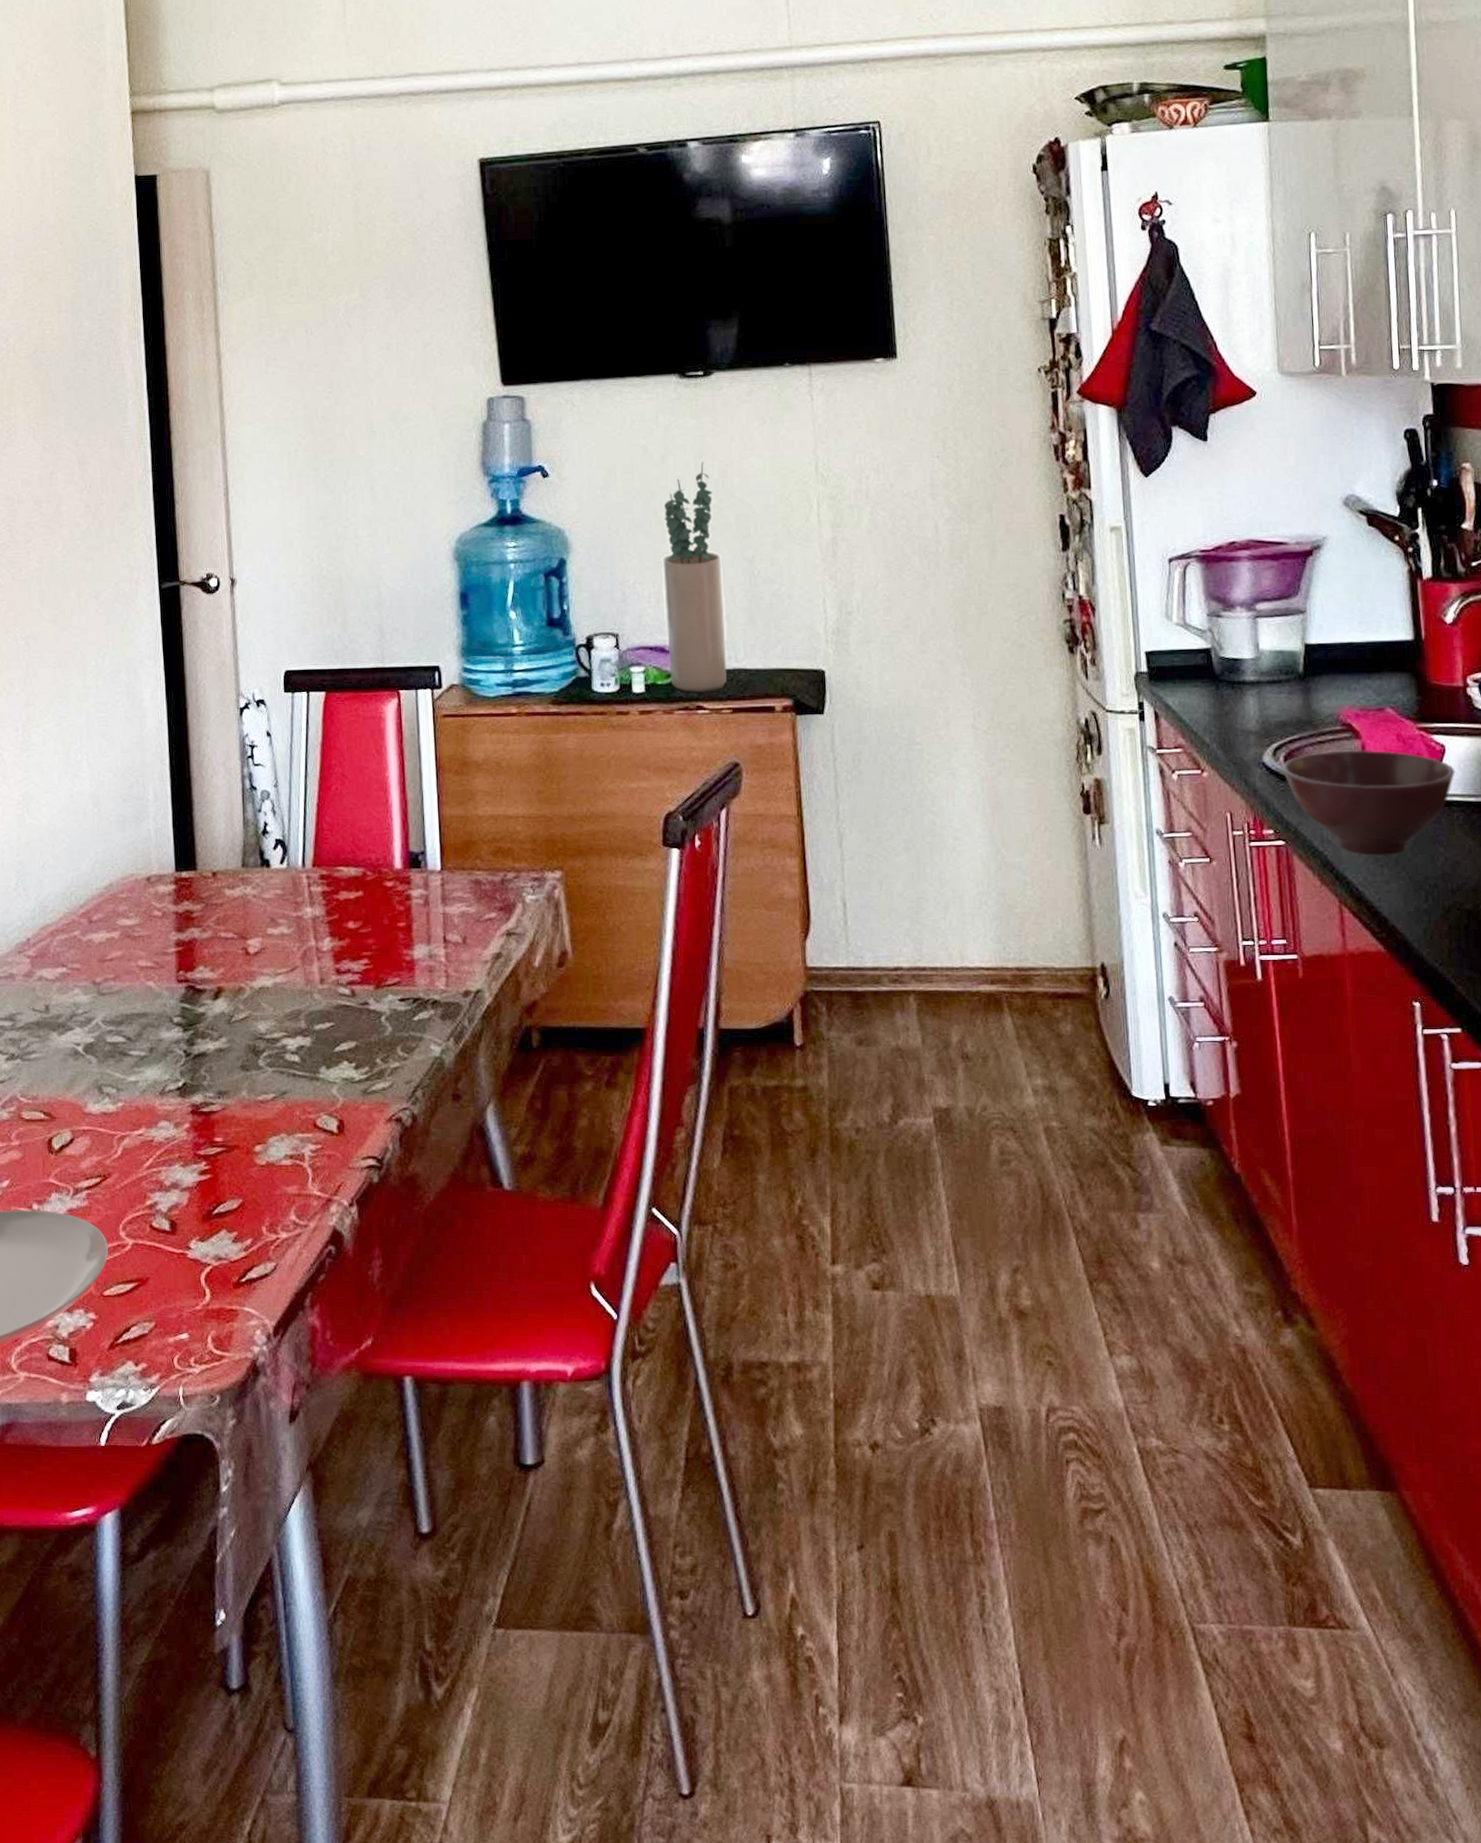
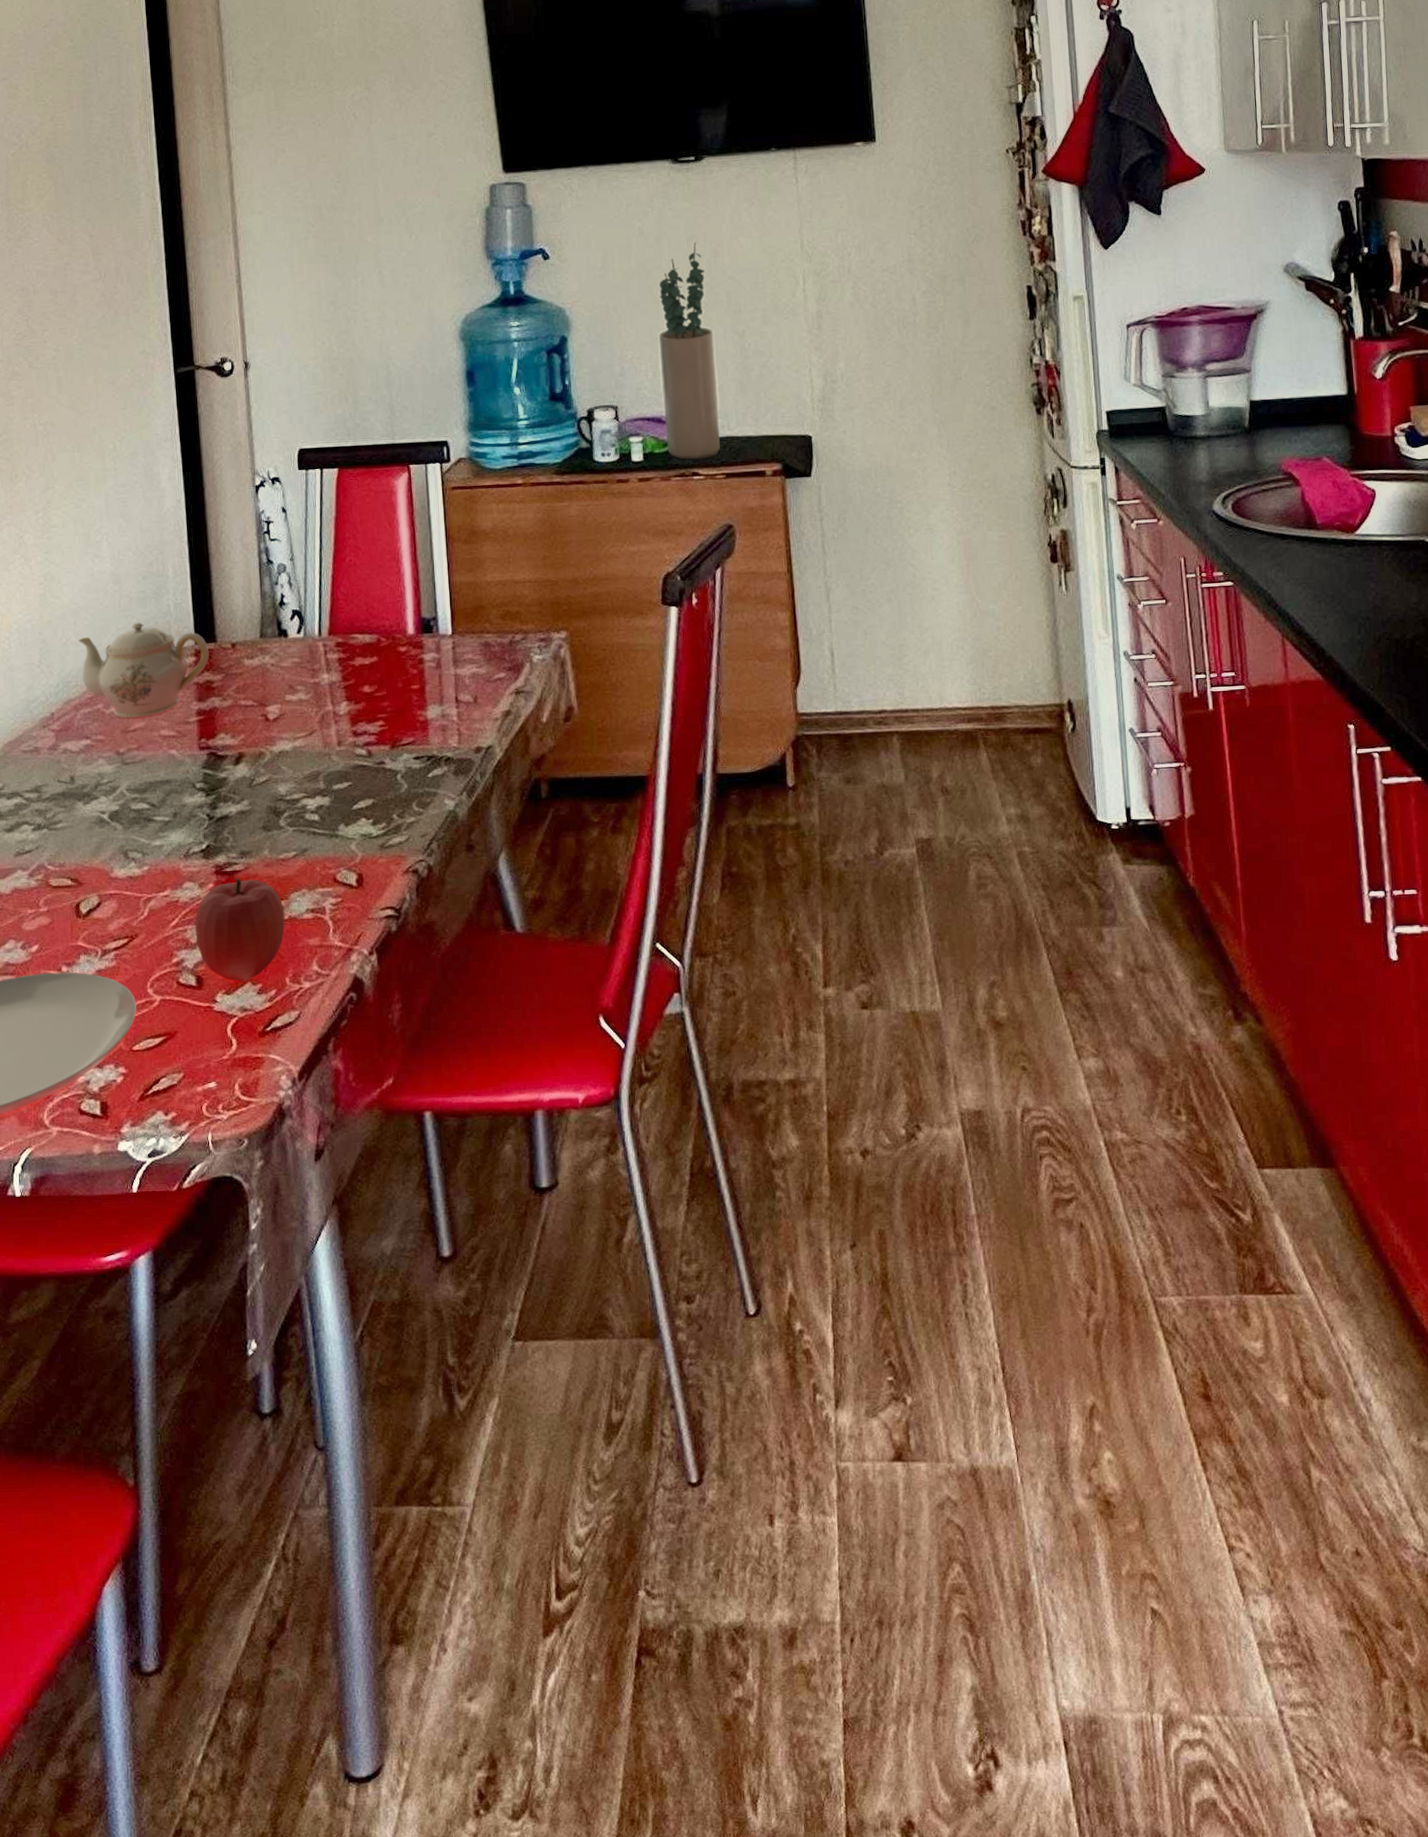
teapot: none [55,847,189,947] -> present [77,622,209,719]
fruit: none [169,1119,263,1229] -> present [194,878,285,982]
bowl: present [1282,750,1455,855] -> none [1230,496,1385,593]

